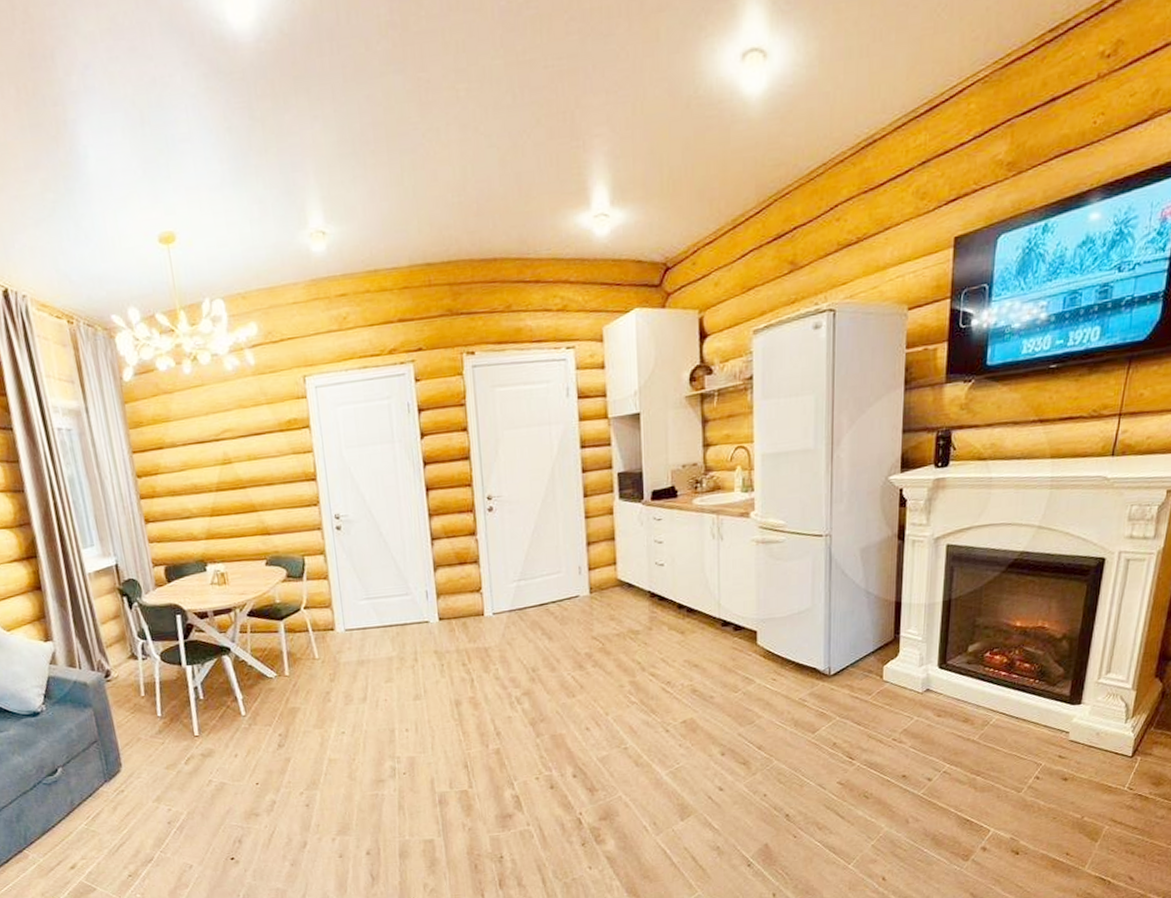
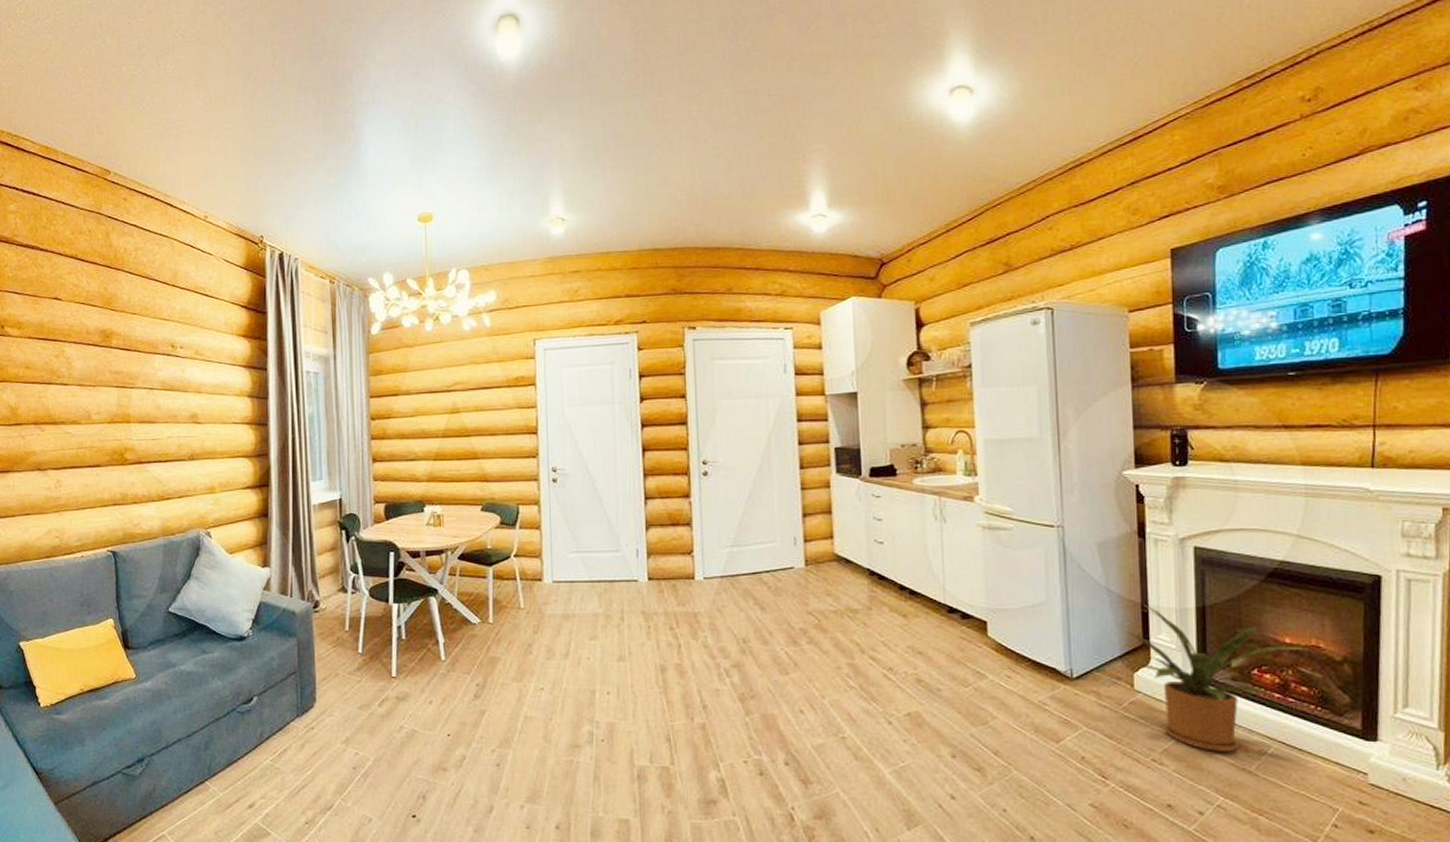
house plant: none [872,602,1037,727] -> present [1120,603,1312,752]

